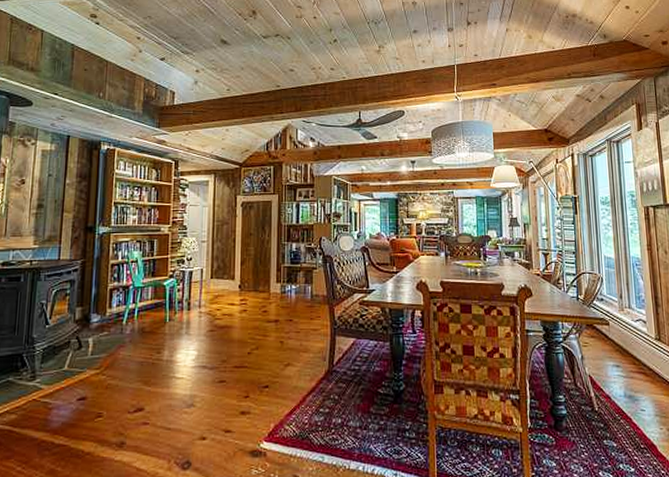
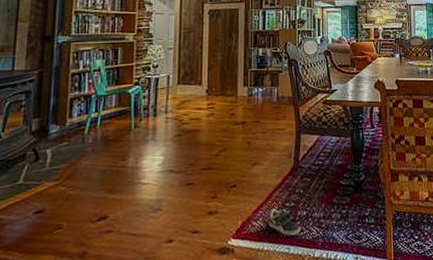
sneaker: none [302,412,335,444] -> present [269,208,301,236]

